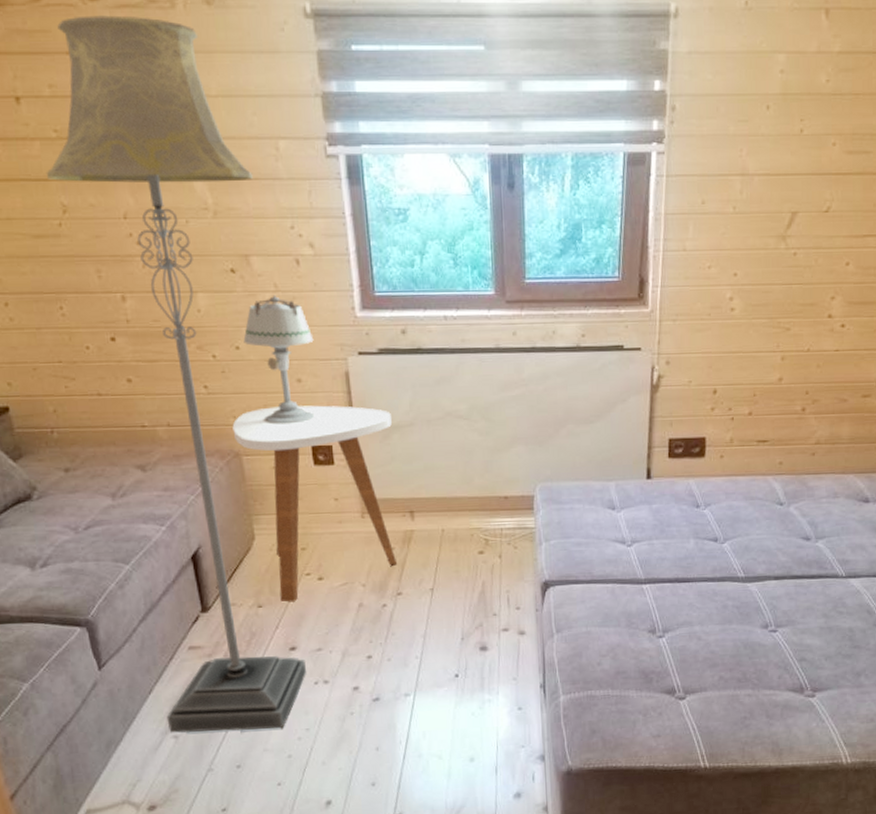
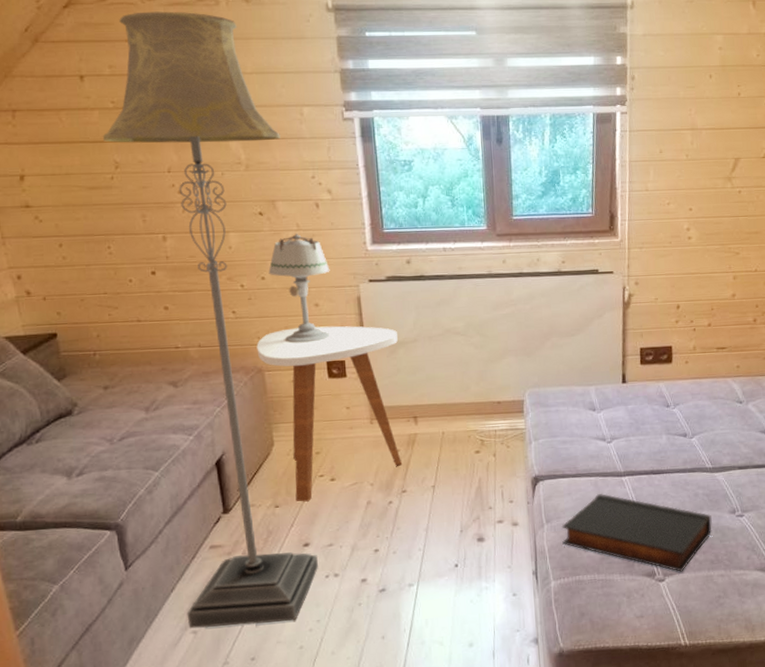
book: none [573,602,741,690] -> present [561,494,712,572]

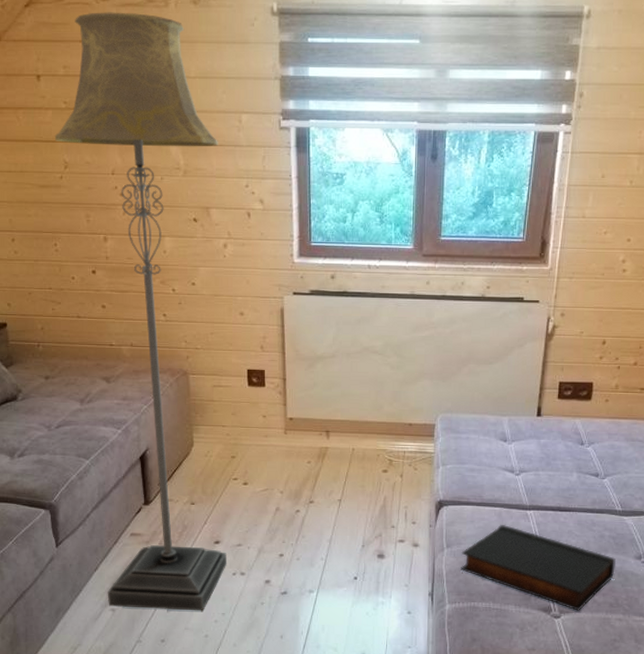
side table: present [256,326,403,502] -> none [183,335,317,502]
table lamp: present [268,233,330,343] -> none [199,241,257,350]

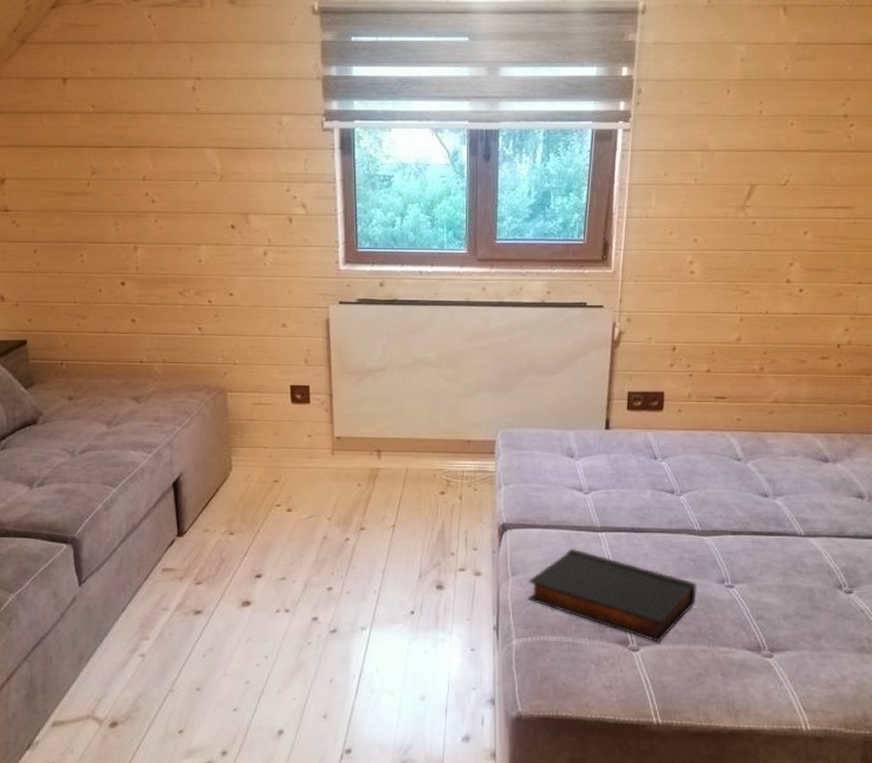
floor lamp: present [54,12,226,611] -> none [81,12,269,654]

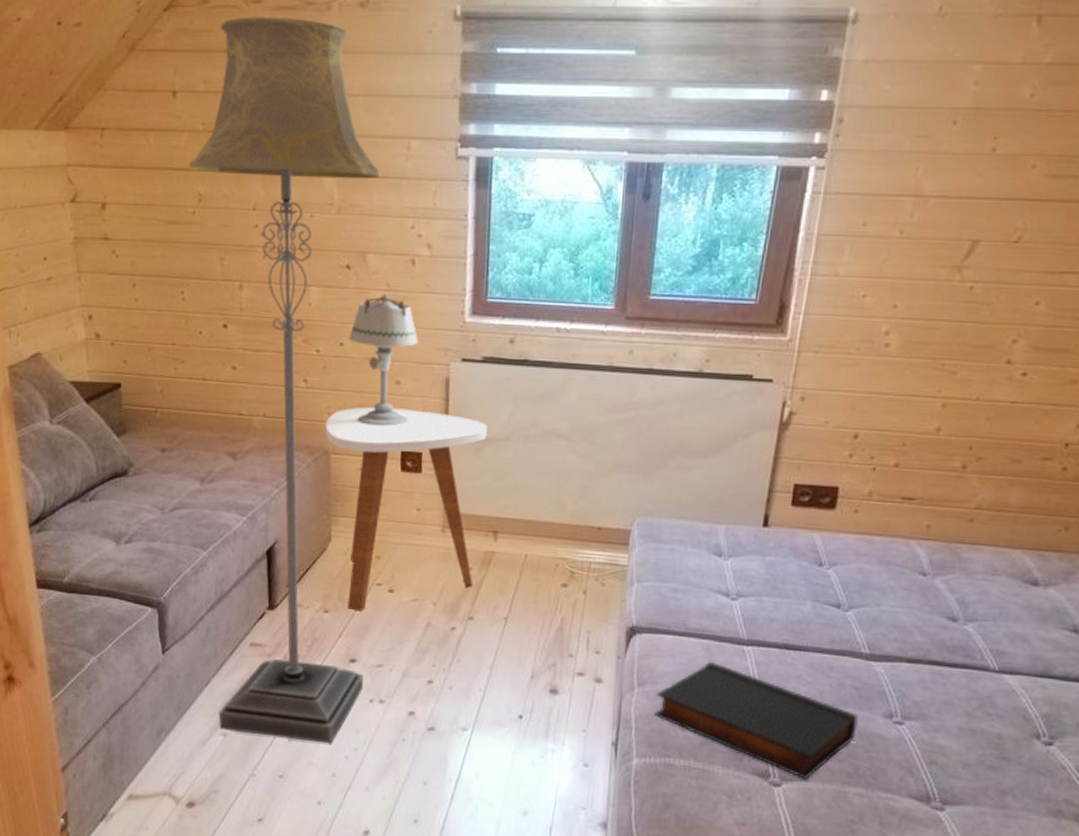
floor lamp: none [81,12,269,654] -> present [188,17,381,744]
side table: none [220,348,365,531] -> present [325,407,487,612]
table lamp: none [237,248,300,364] -> present [348,293,419,427]

